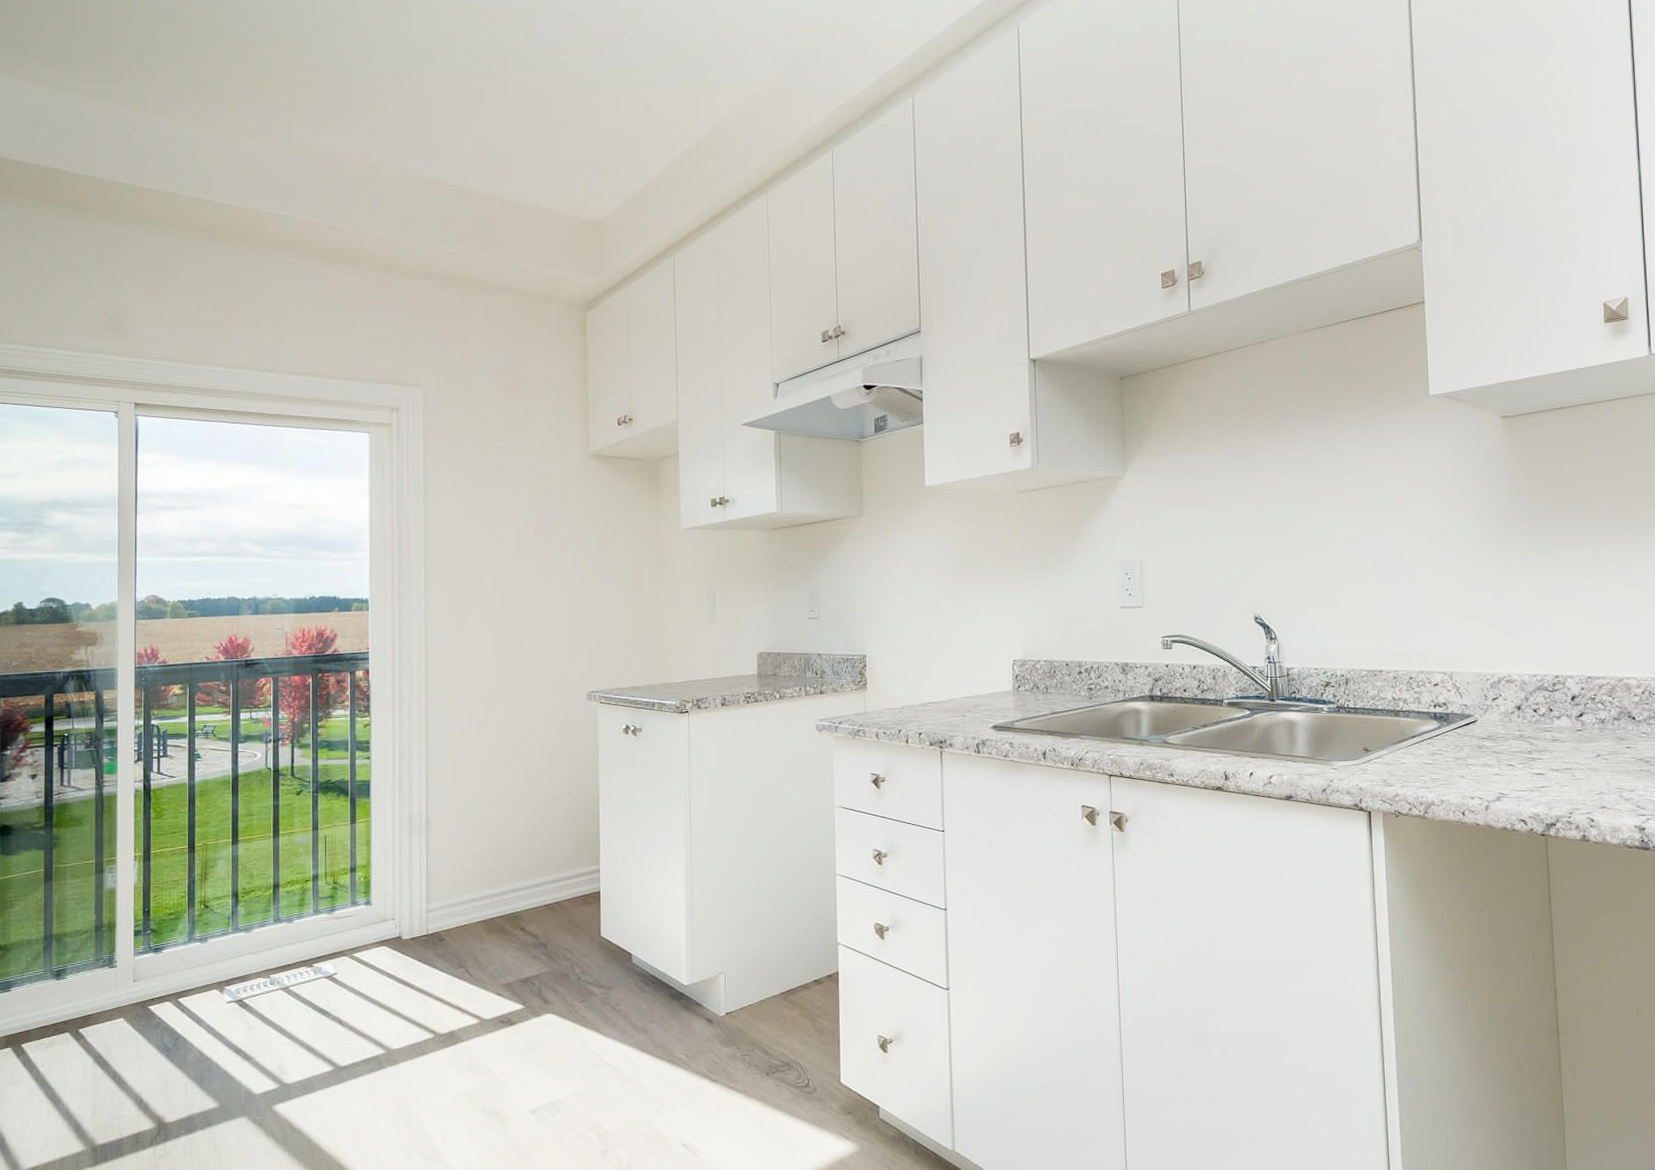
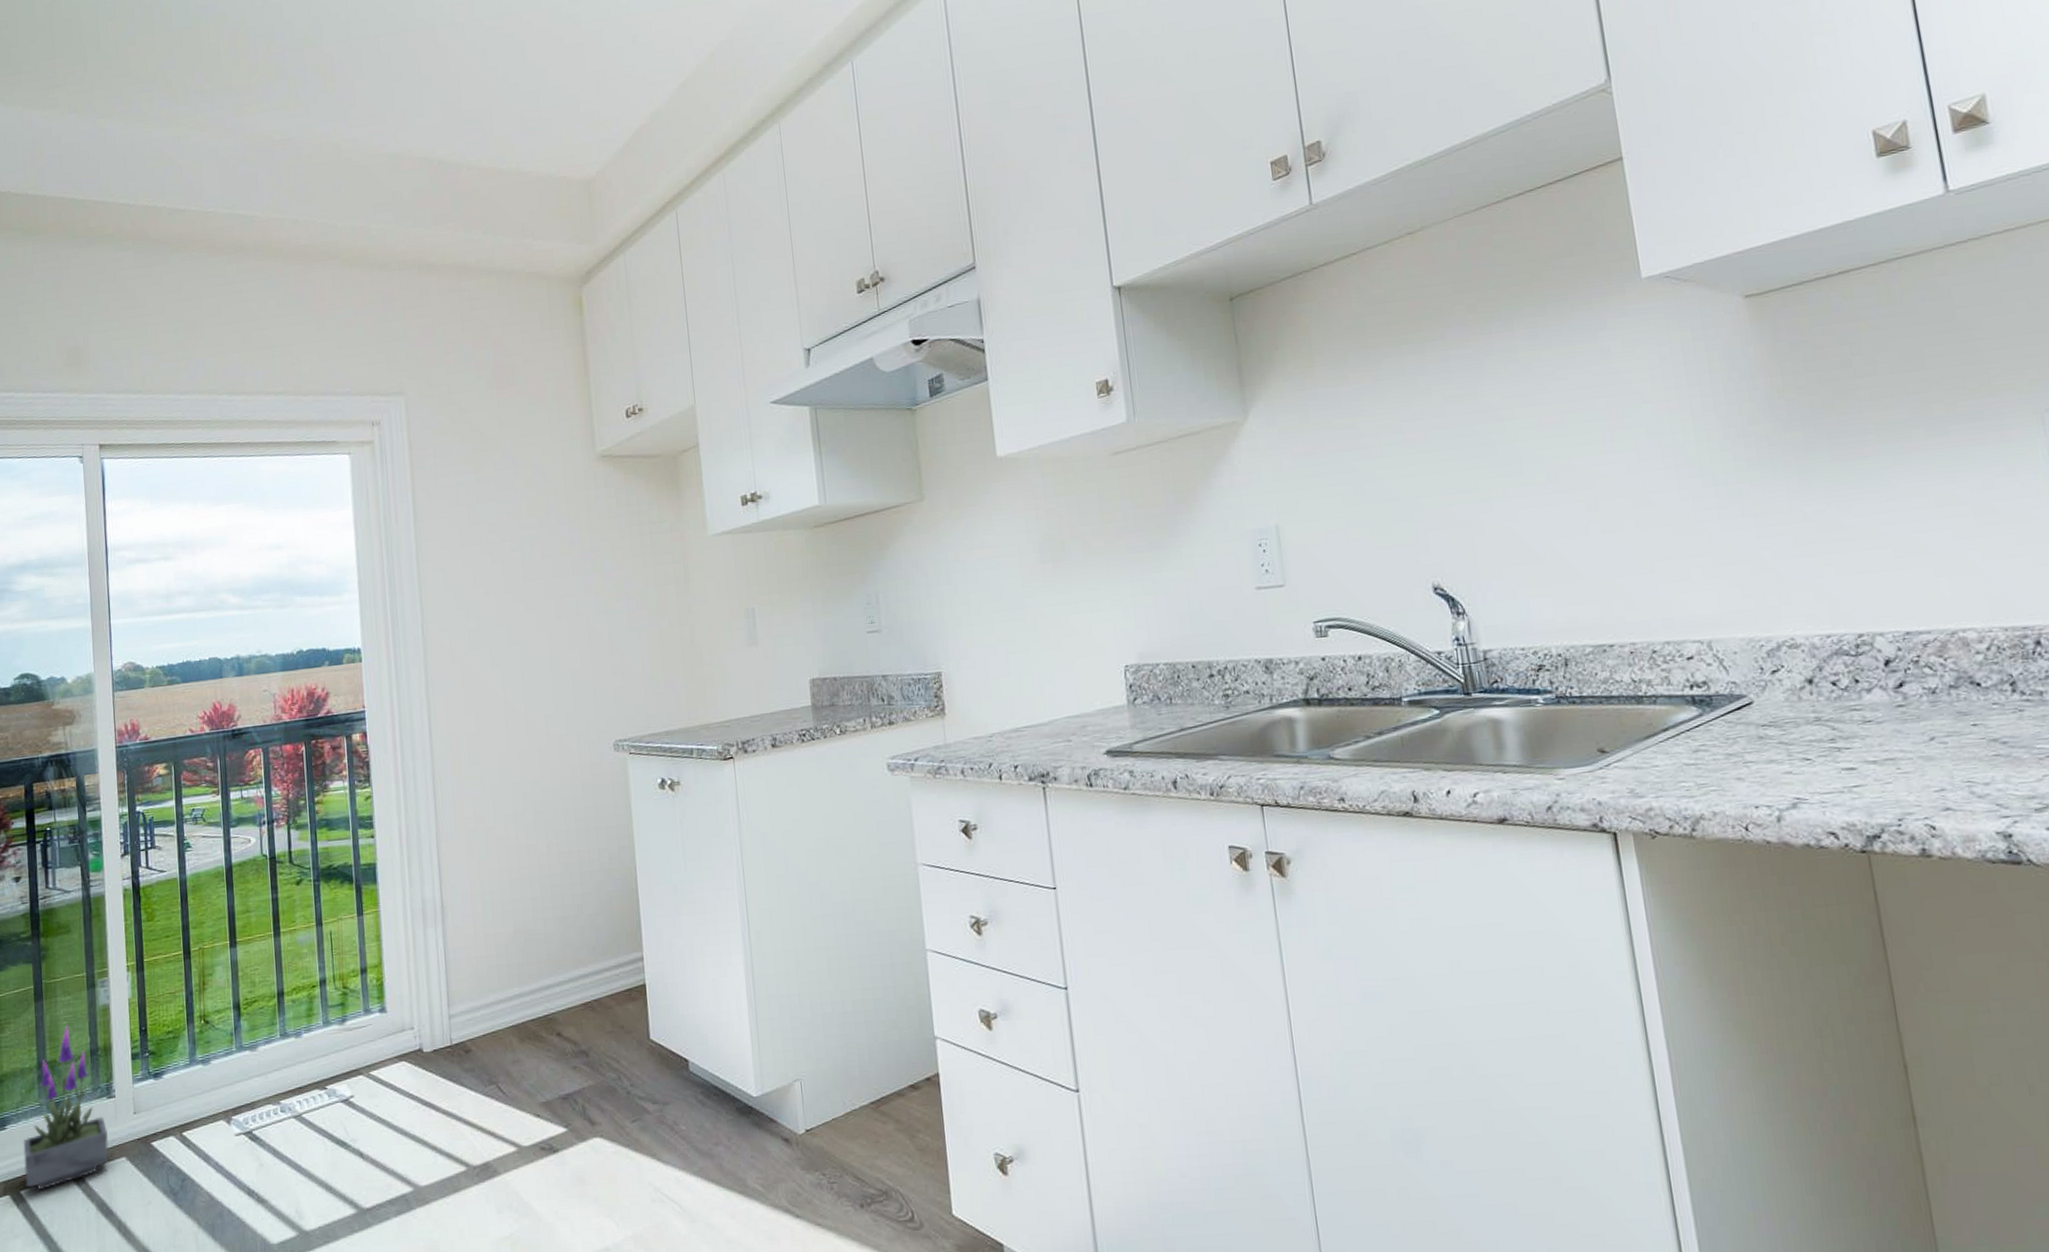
potted plant: none [26,904,109,1043] -> present [23,1025,109,1190]

